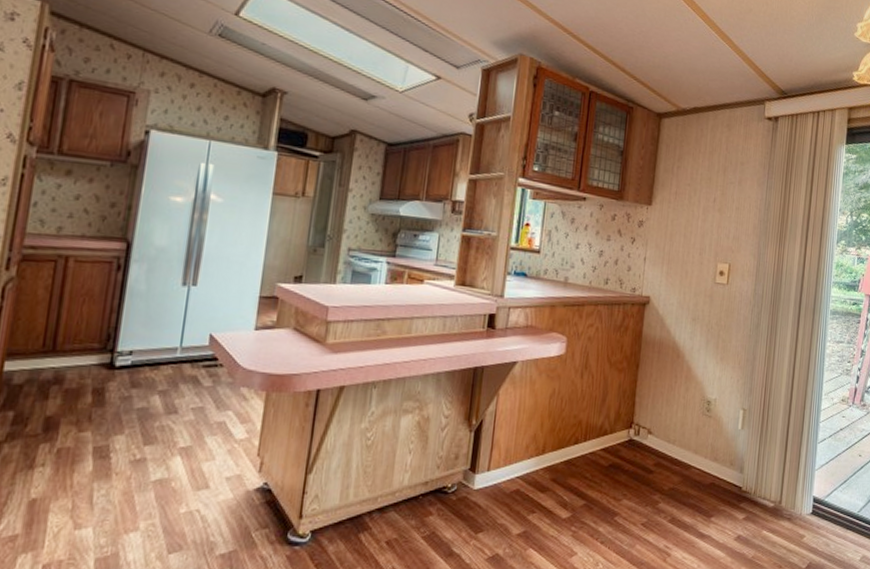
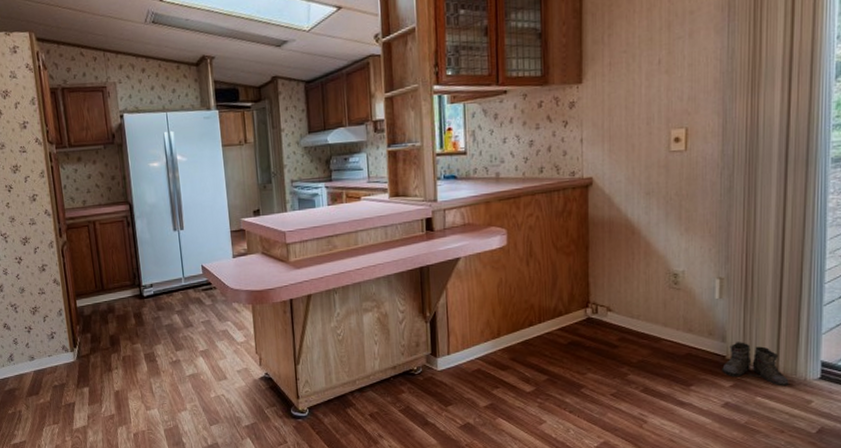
boots: none [738,474,789,520] -> present [722,342,789,387]

